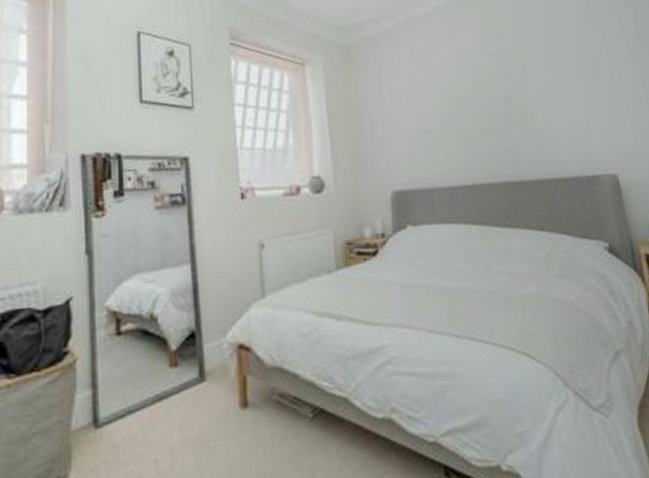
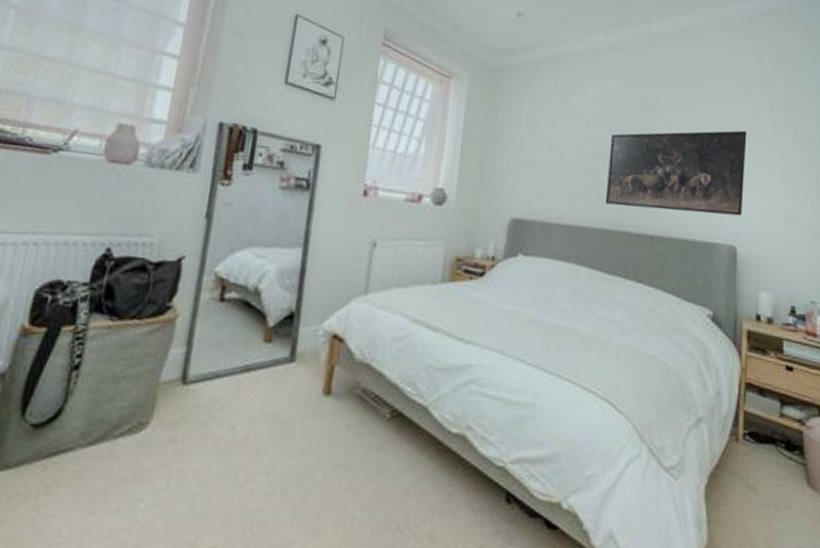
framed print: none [473,60,617,159] -> present [605,130,747,216]

